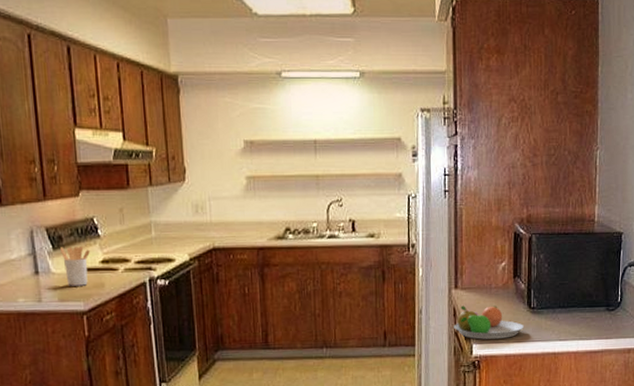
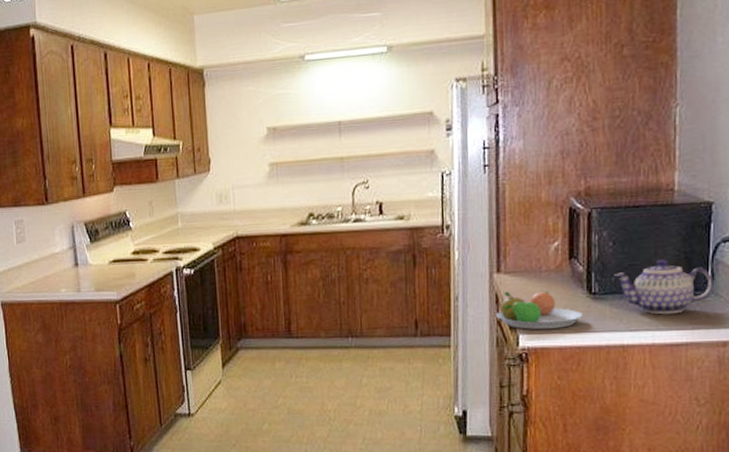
utensil holder: present [60,246,91,286] -> none [97,239,124,277]
teapot: none [549,279,622,327] -> present [614,259,714,315]

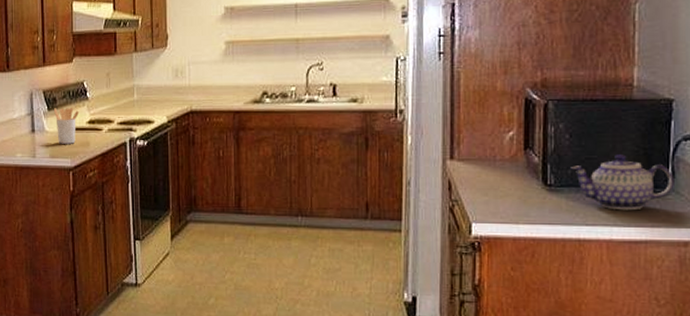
utensil holder: none [97,239,124,277] -> present [54,108,80,144]
fruit bowl: present [496,291,583,329] -> none [449,179,538,219]

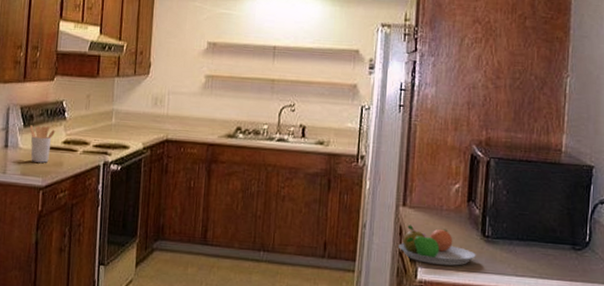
fruit bowl: none [449,179,538,219] -> present [399,225,476,266]
teapot: present [571,154,674,211] -> none [506,212,591,265]

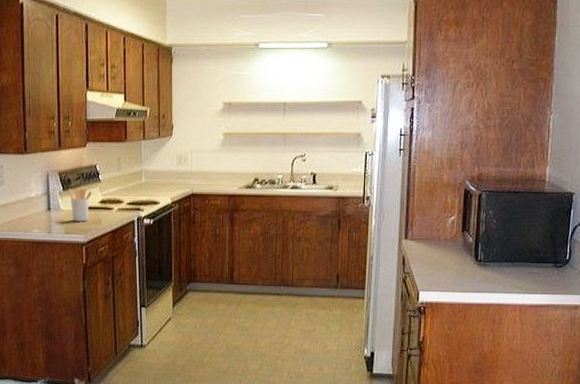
fruit bowl: present [399,225,476,266] -> none [402,255,470,288]

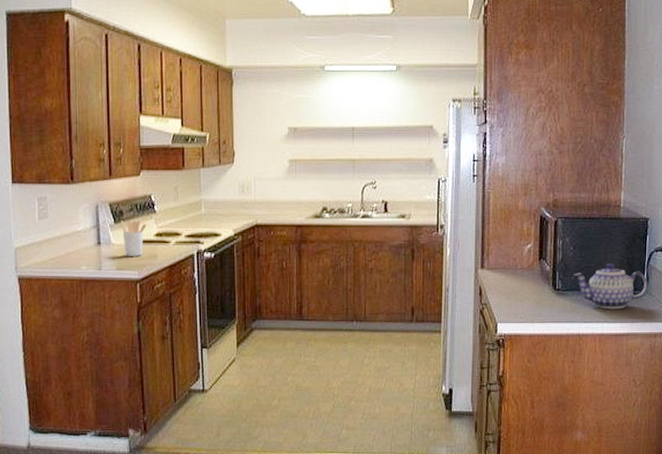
teapot: none [496,236,571,281] -> present [574,263,648,309]

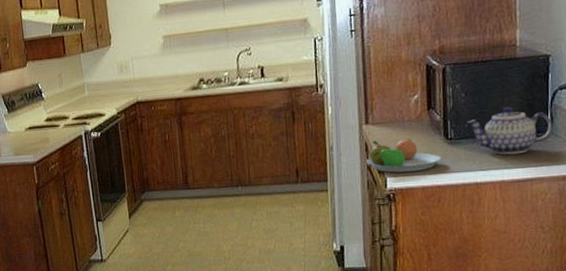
utensil holder: present [121,221,147,256] -> none [14,108,37,142]
fruit bowl: none [479,285,549,319] -> present [366,138,441,173]

